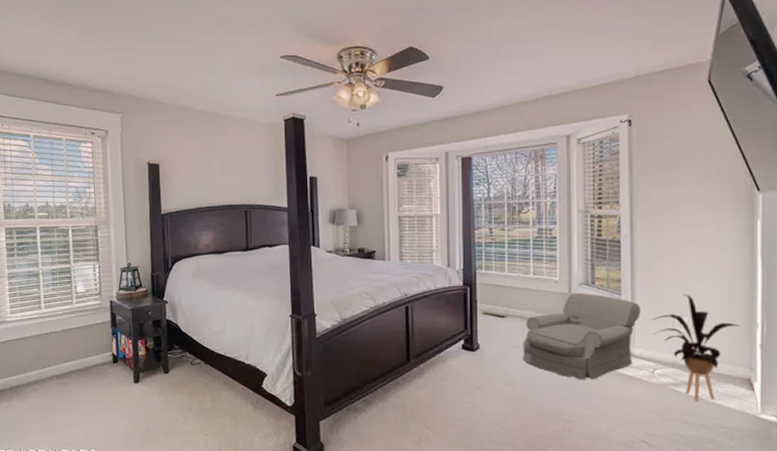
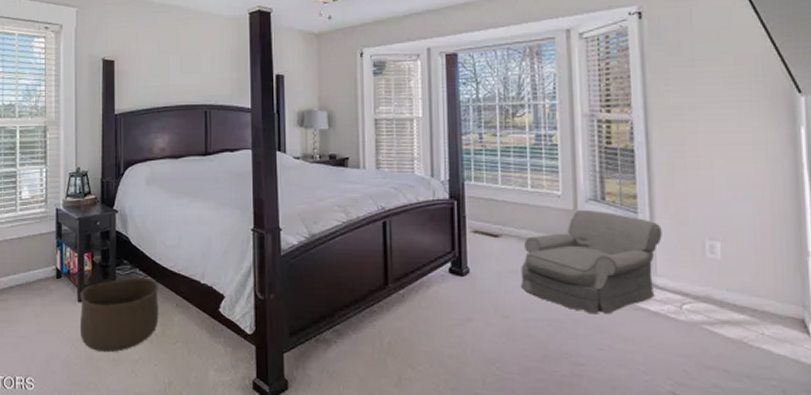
basket: none [136,360,208,426] -> present [79,277,159,353]
house plant: present [651,294,740,402] -> none [675,213,787,345]

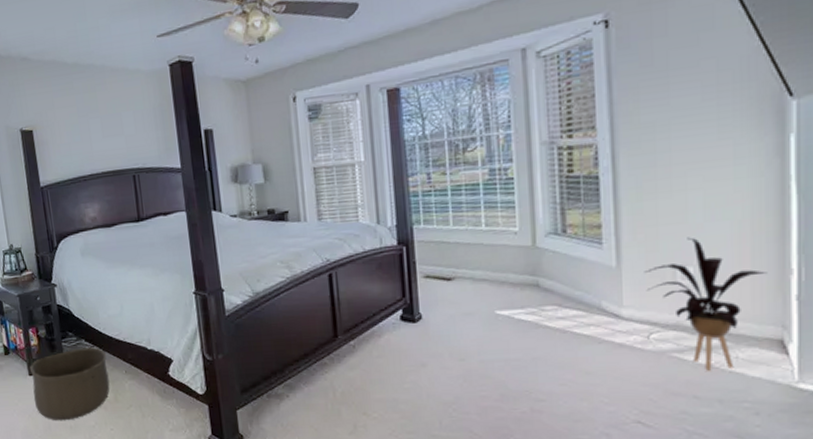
armchair: present [521,209,662,314] -> none [476,244,629,351]
house plant: none [675,213,787,345] -> present [644,237,767,371]

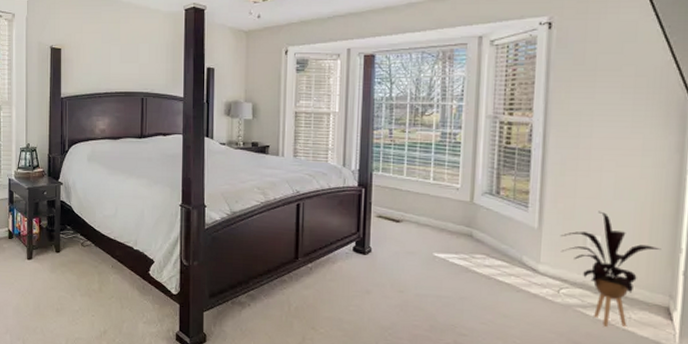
basket: present [30,347,110,421] -> none [28,241,97,303]

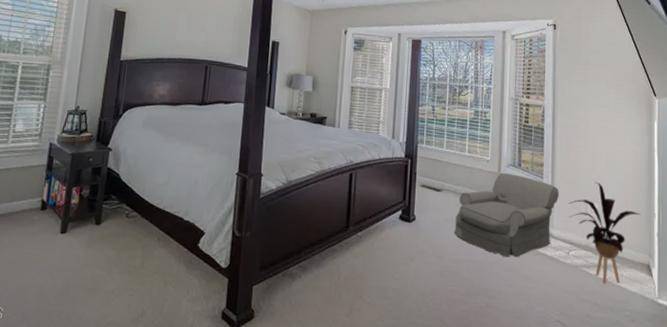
armchair: none [417,201,549,294] -> present [455,172,559,257]

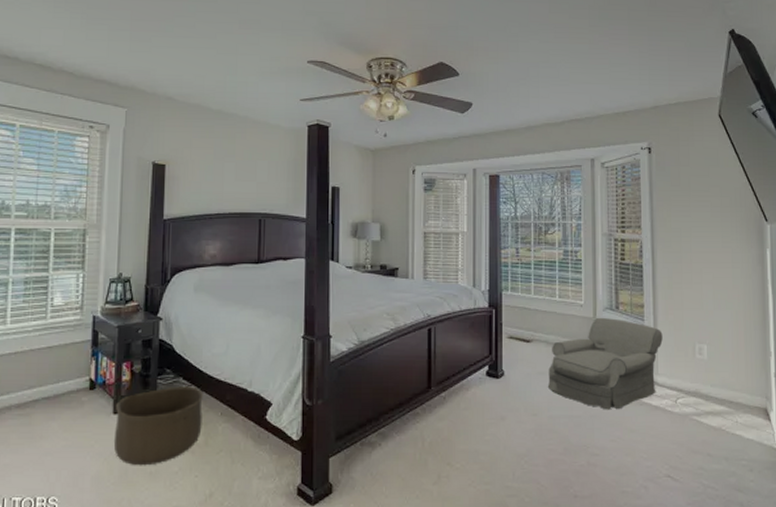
basket: none [58,212,143,283] -> present [113,386,203,466]
house plant: present [568,181,641,284] -> none [673,321,755,432]

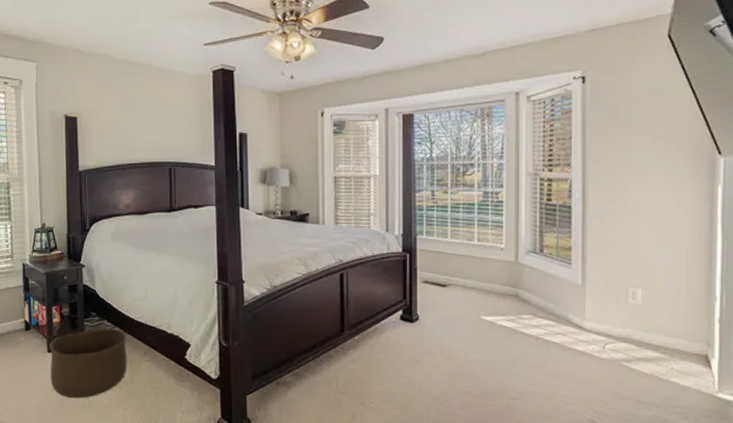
armchair: present [548,317,663,410] -> none [465,261,592,355]

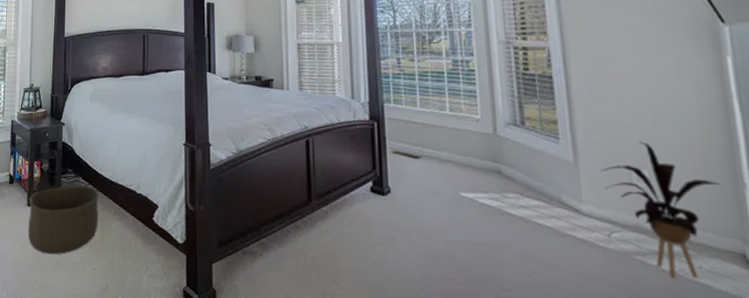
house plant: none [603,263,698,379] -> present [600,141,721,279]

